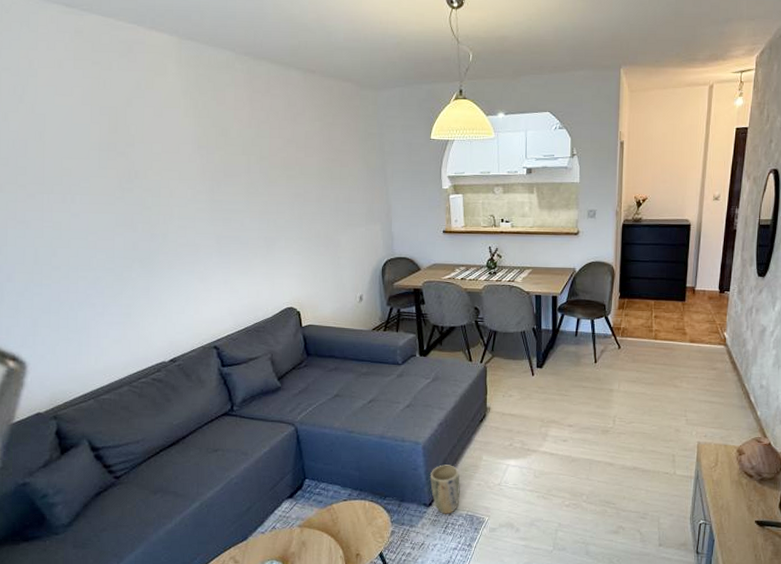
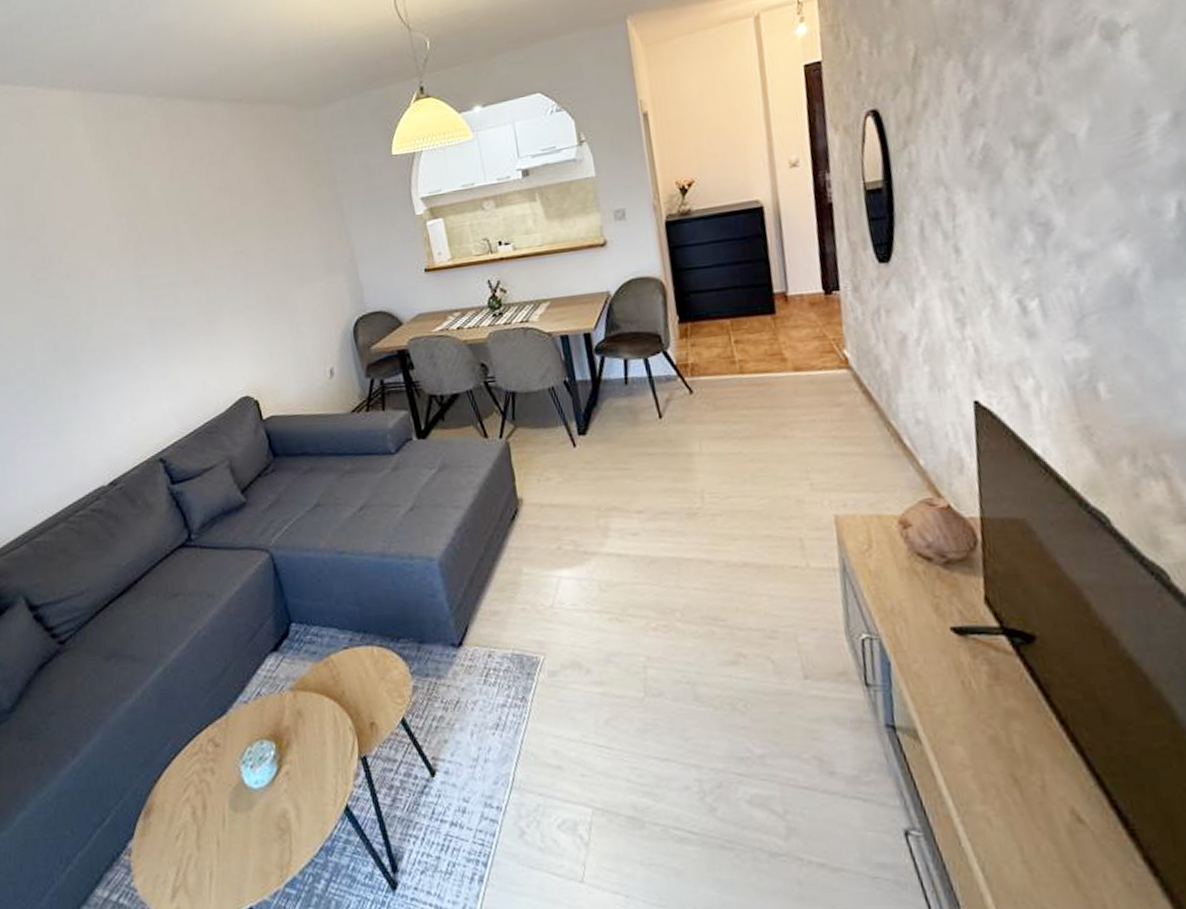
plant pot: present [429,464,460,514] -> none [454,585,500,656]

